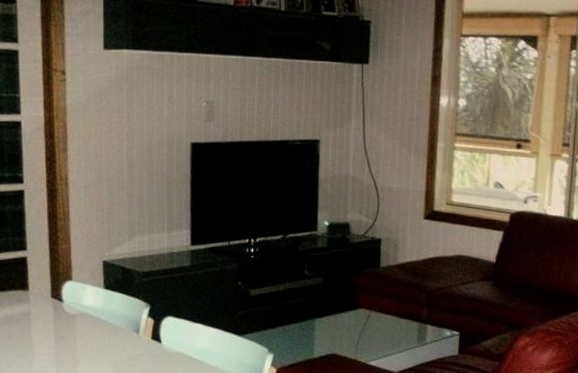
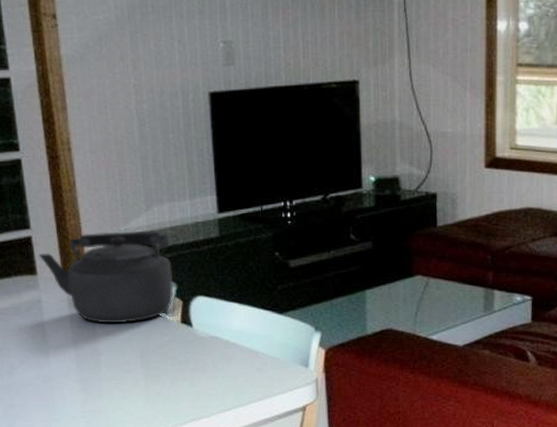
kettle: none [31,256,148,337] -> present [38,230,173,324]

